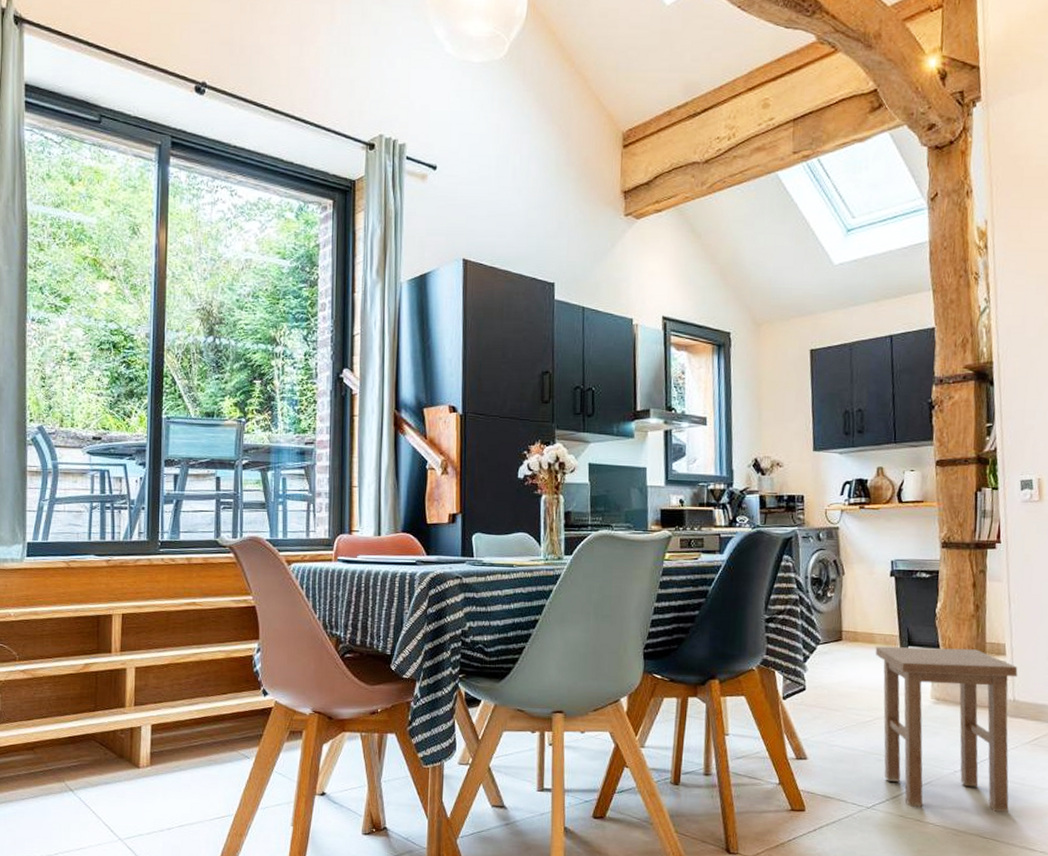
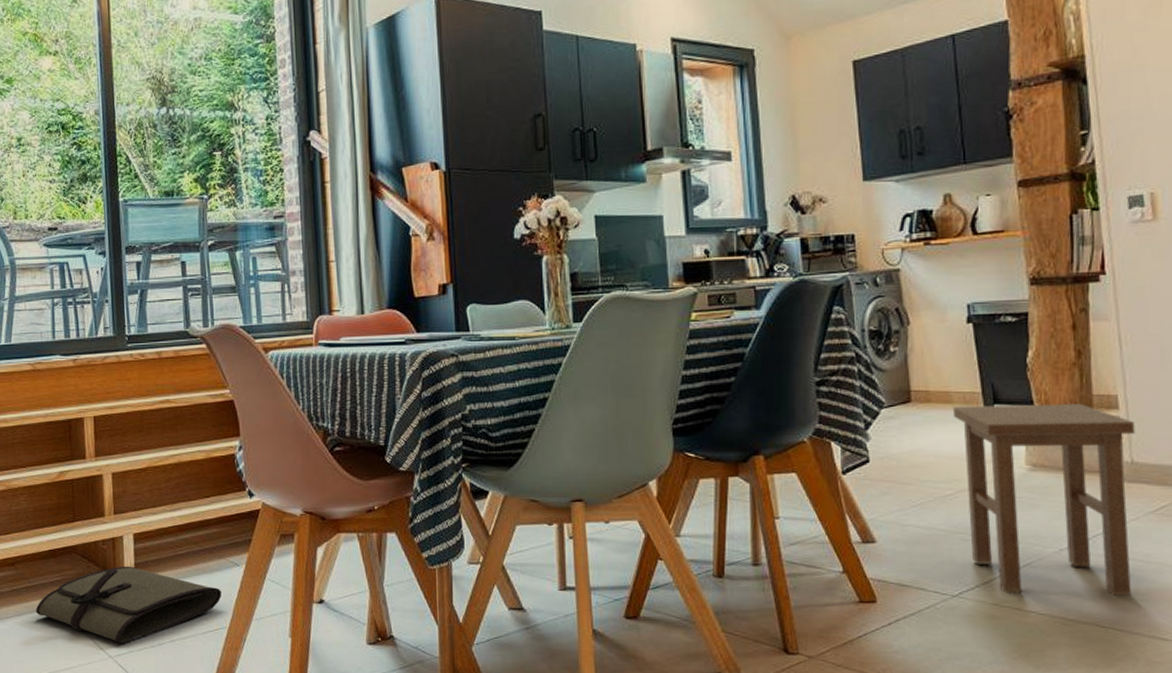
tool roll: none [51,754,231,828] -> present [36,566,222,644]

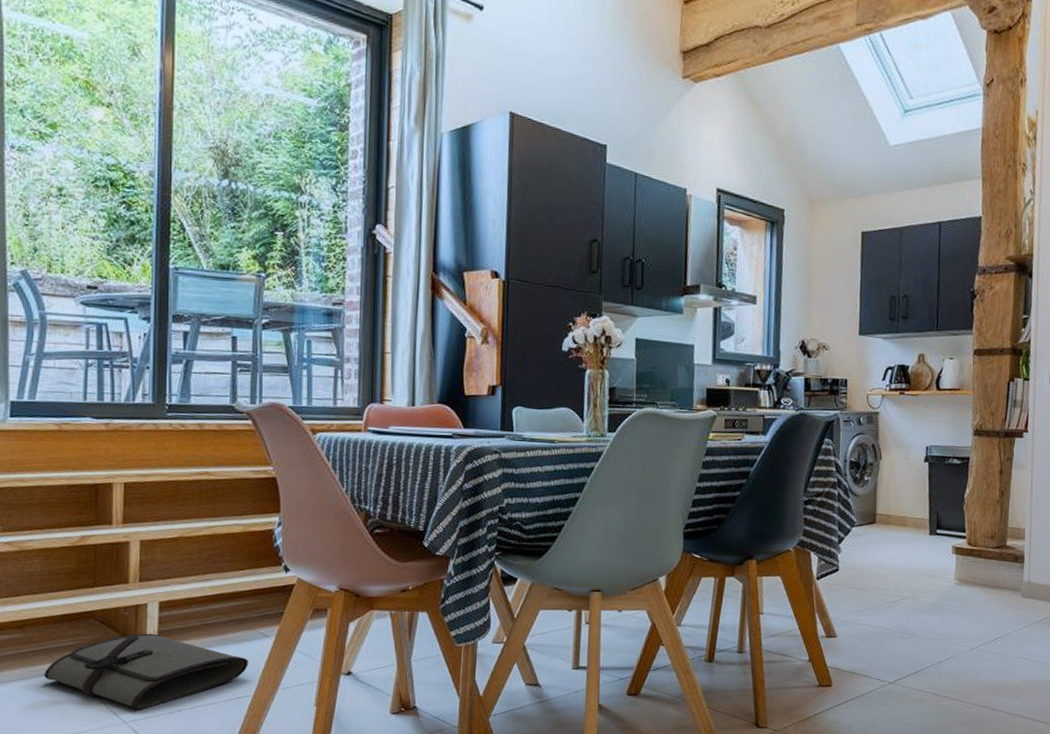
stool: present [952,404,1135,596] -> none [905,529,1035,686]

